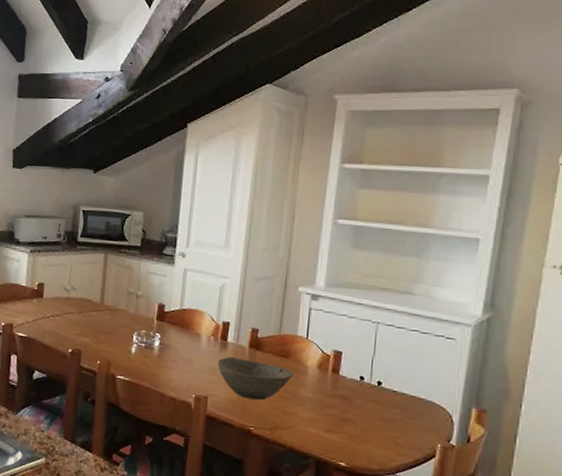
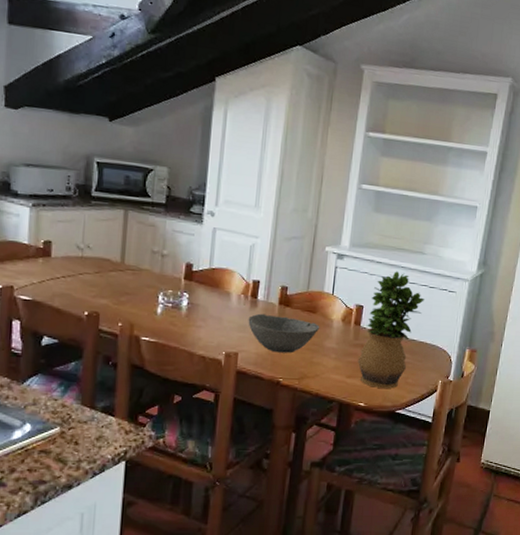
potted plant: none [336,313,416,449] -> present [357,271,425,388]

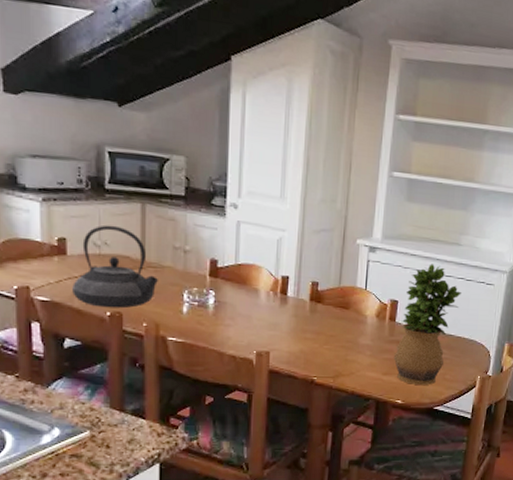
teapot: none [54,229,137,309] -> present [72,225,159,309]
bowl: present [248,313,320,353] -> none [278,310,354,351]

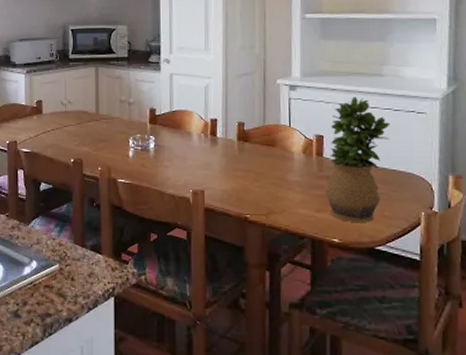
teapot: present [72,225,159,309] -> none [46,87,110,156]

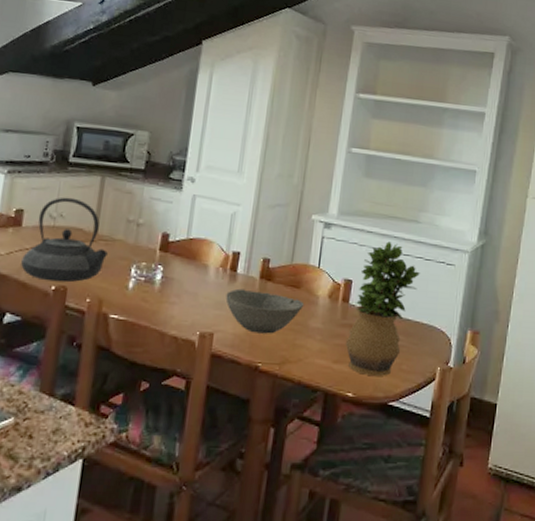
teapot: none [46,87,110,156] -> present [21,197,109,283]
bowl: none [210,150,281,189] -> present [225,288,304,334]

